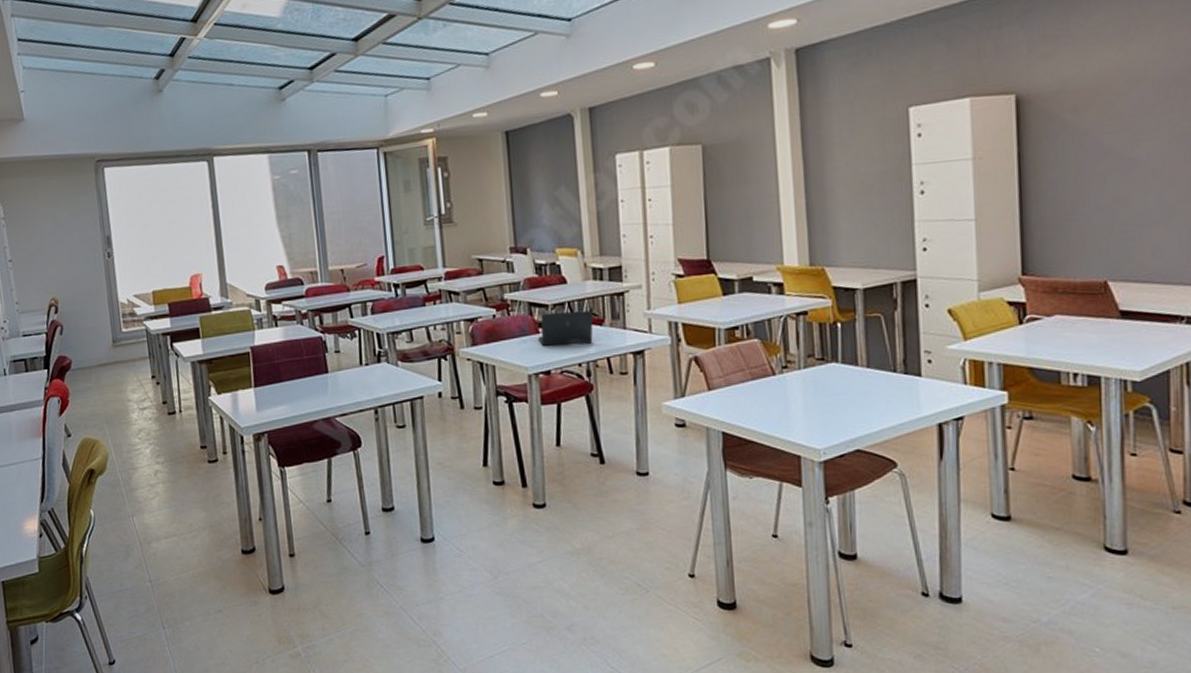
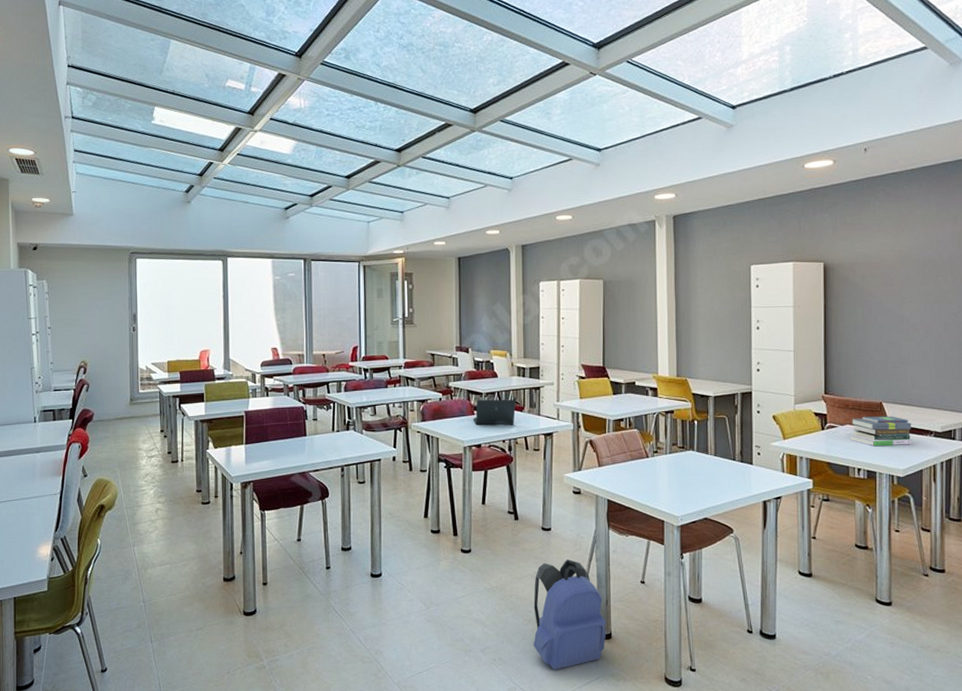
backpack: none [630,511,729,649] -> present [533,559,606,670]
books: none [1060,299,1153,343] -> present [850,416,912,447]

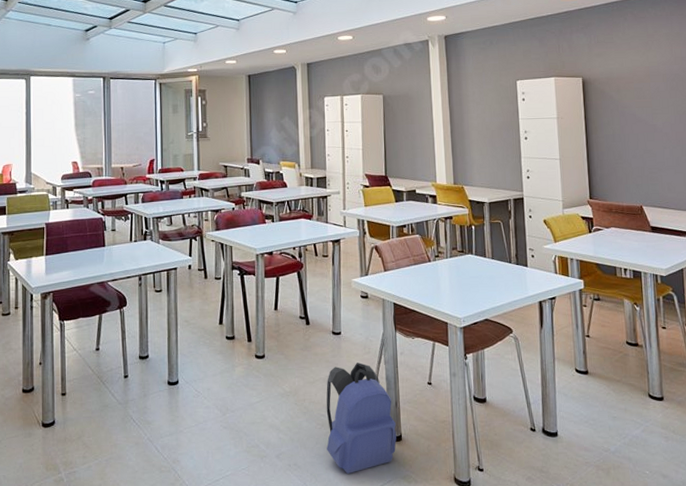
laptop: present [473,399,516,426] -> none [265,208,305,233]
books: present [850,416,912,447] -> none [615,218,672,248]

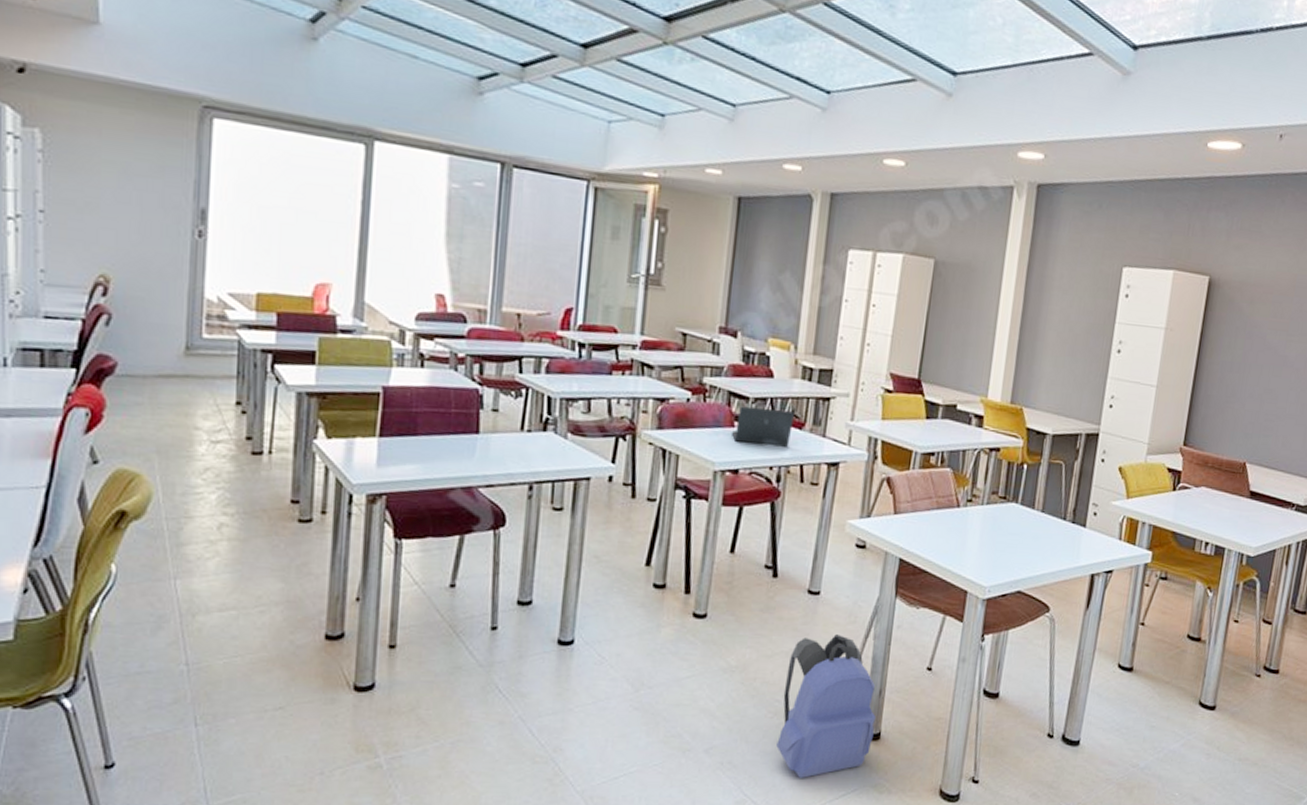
laptop: none [265,208,305,233] -> present [732,406,794,447]

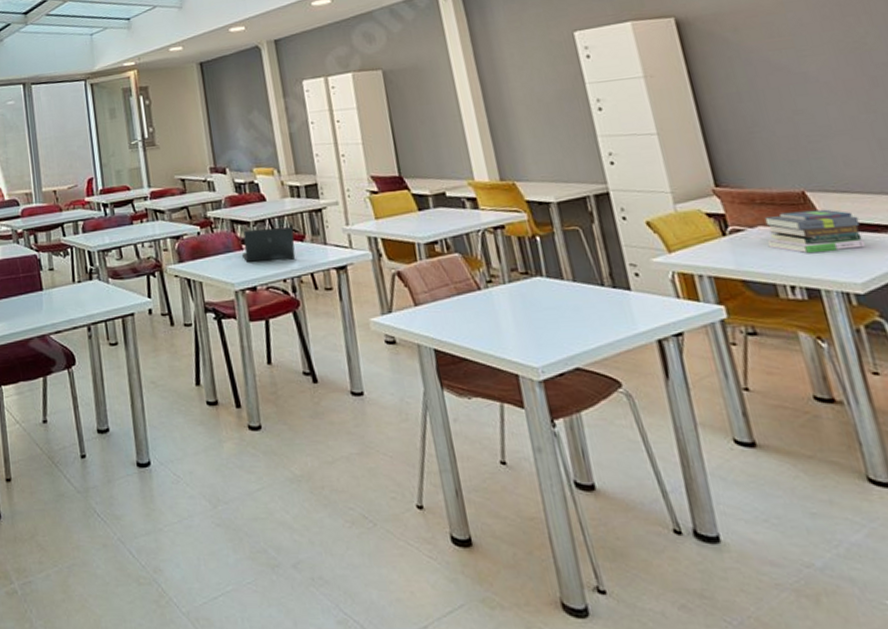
backpack: present [776,634,875,778] -> none [351,434,465,593]
books: none [1202,478,1274,518] -> present [764,209,866,254]

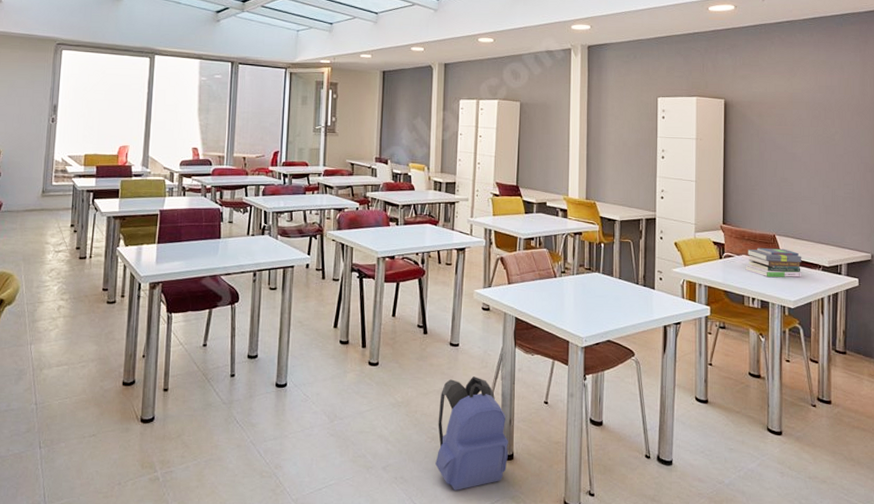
laptop: present [242,227,296,262] -> none [389,211,431,239]
backpack: none [351,434,465,593] -> present [435,376,508,490]

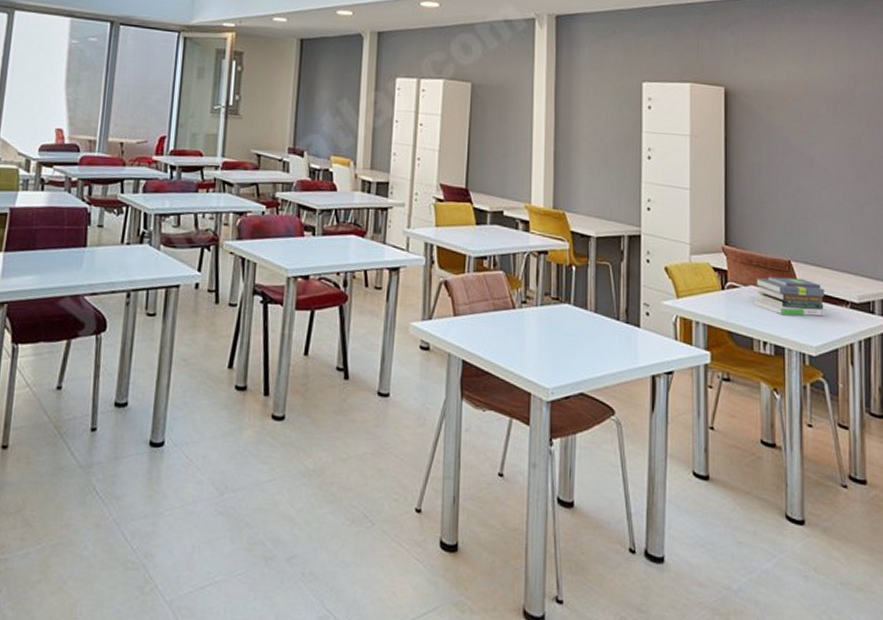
backpack: present [435,376,508,490] -> none [356,438,451,593]

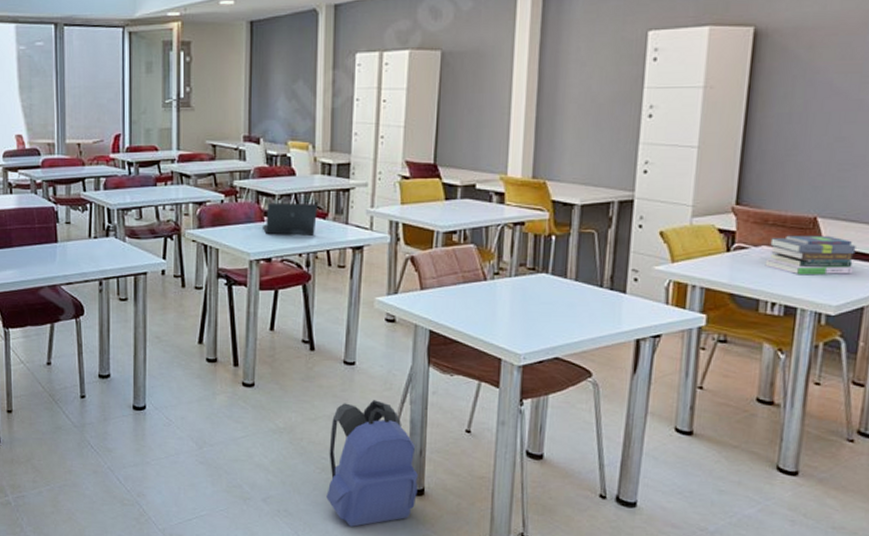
laptop: none [302,217,356,254] -> present [263,203,317,236]
backpack: none [356,438,451,593] -> present [326,400,418,527]

